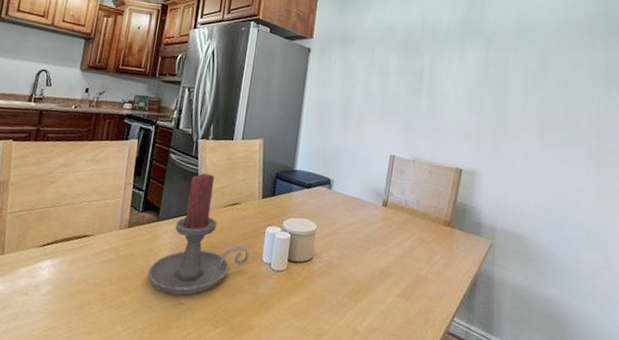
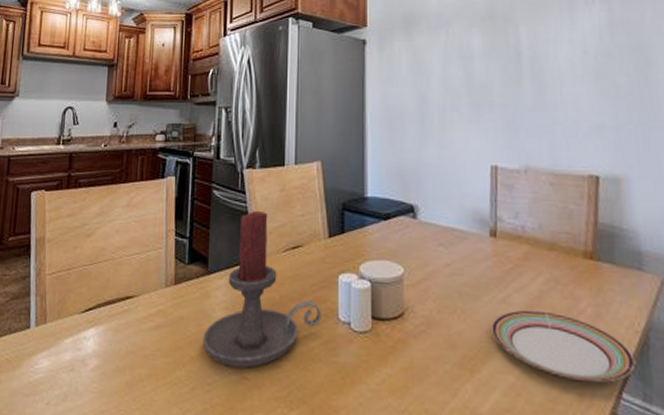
plate: none [374,259,466,310] -> present [491,310,635,382]

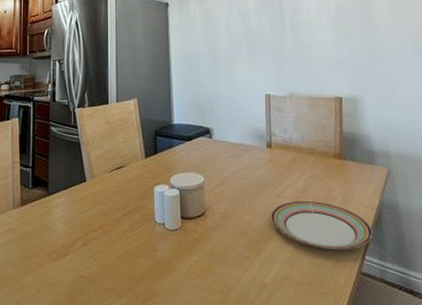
candle holder: present [203,211,322,368] -> none [46,141,142,269]

